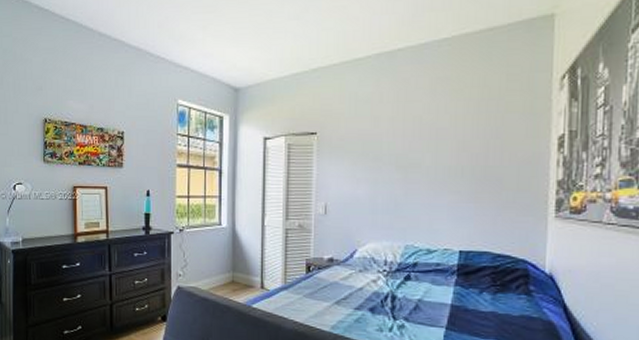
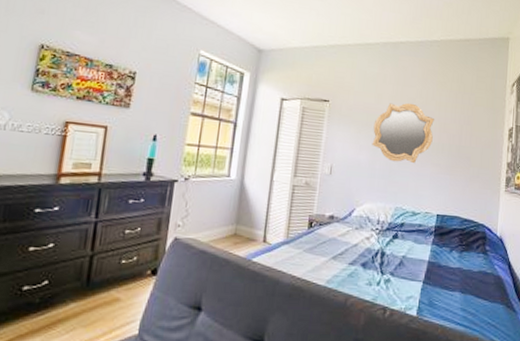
mirror: none [371,122,449,194] -> present [372,102,434,164]

